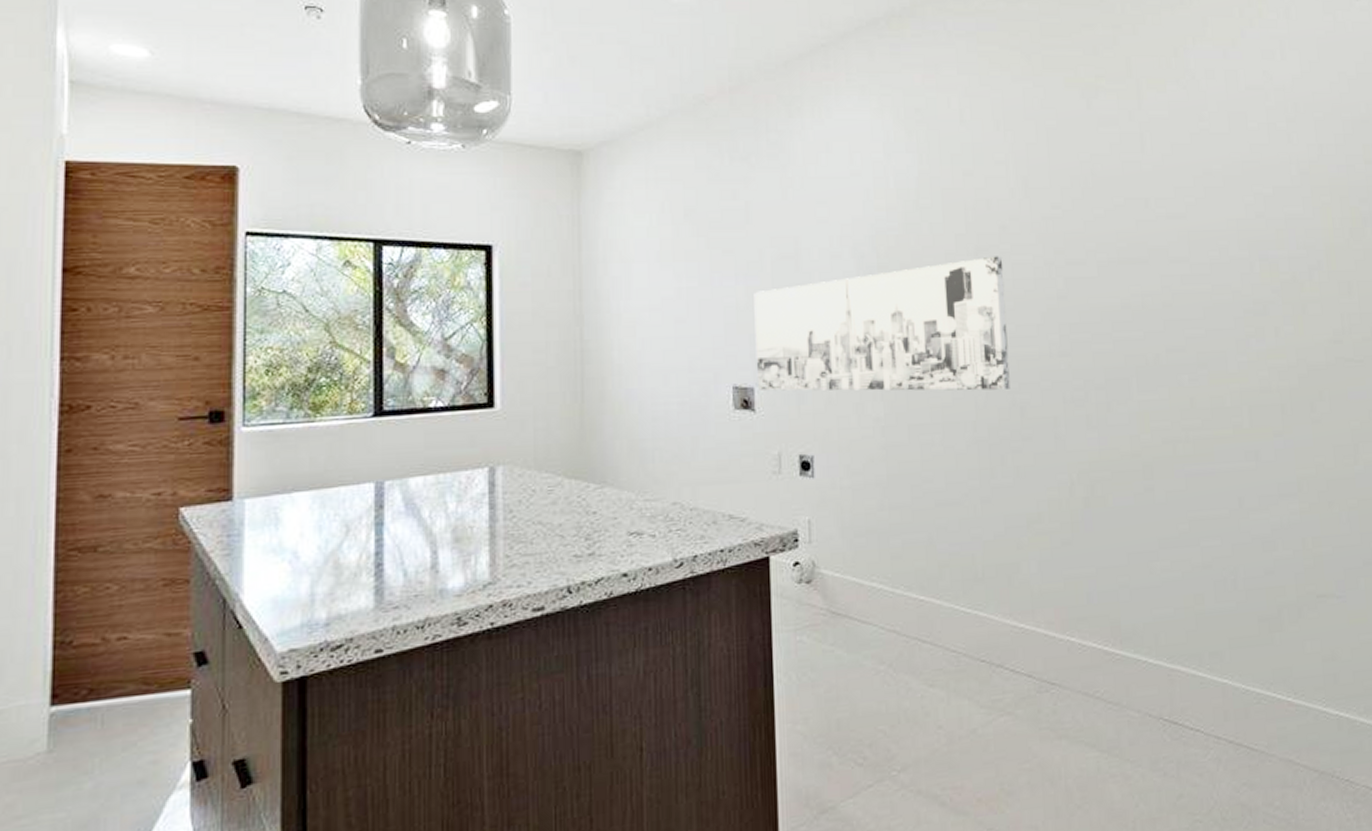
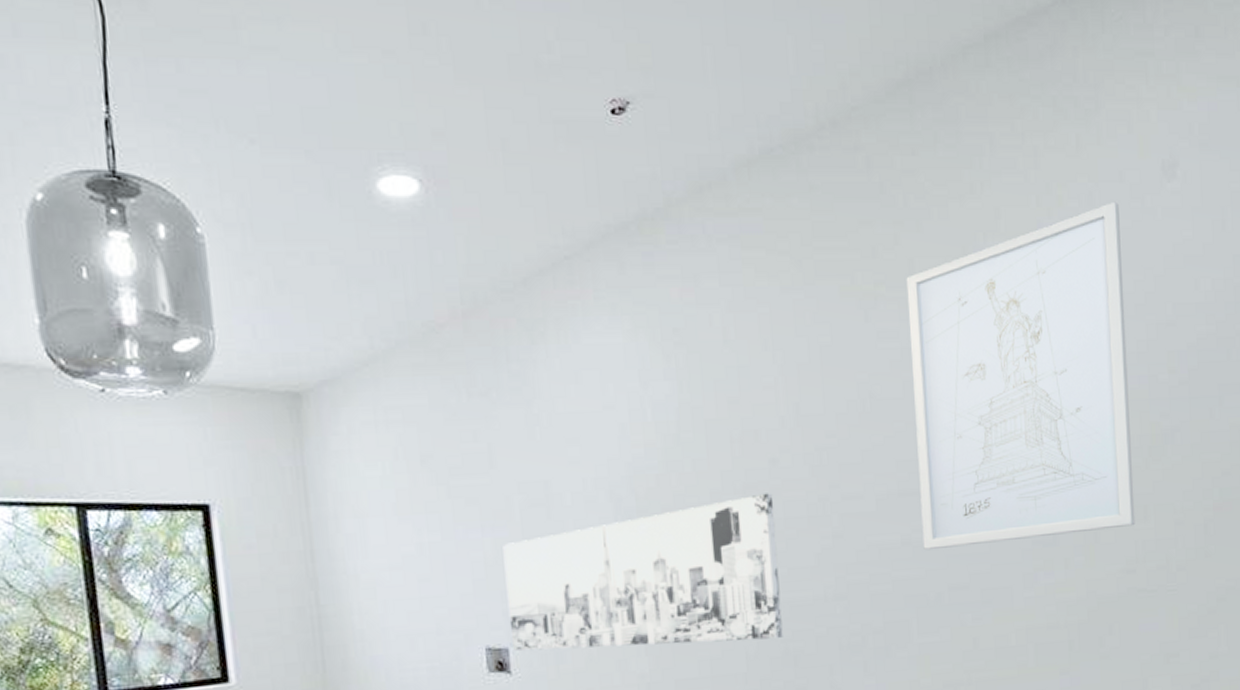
wall art: none [1124,15,1340,314] -> present [906,201,1135,551]

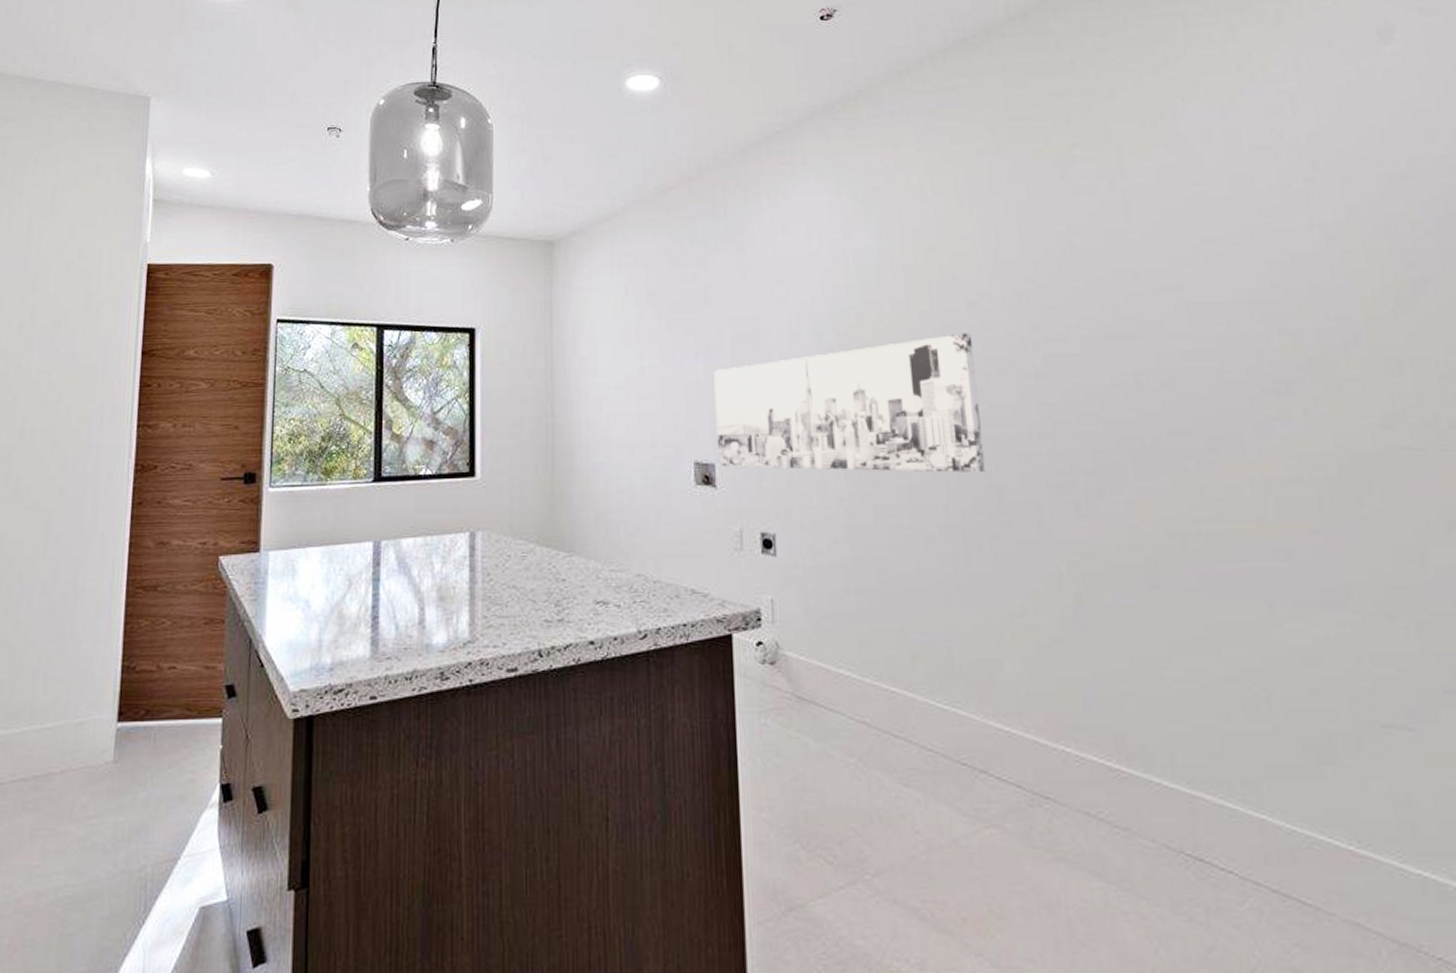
wall art: present [906,201,1135,551] -> none [1102,65,1388,394]

